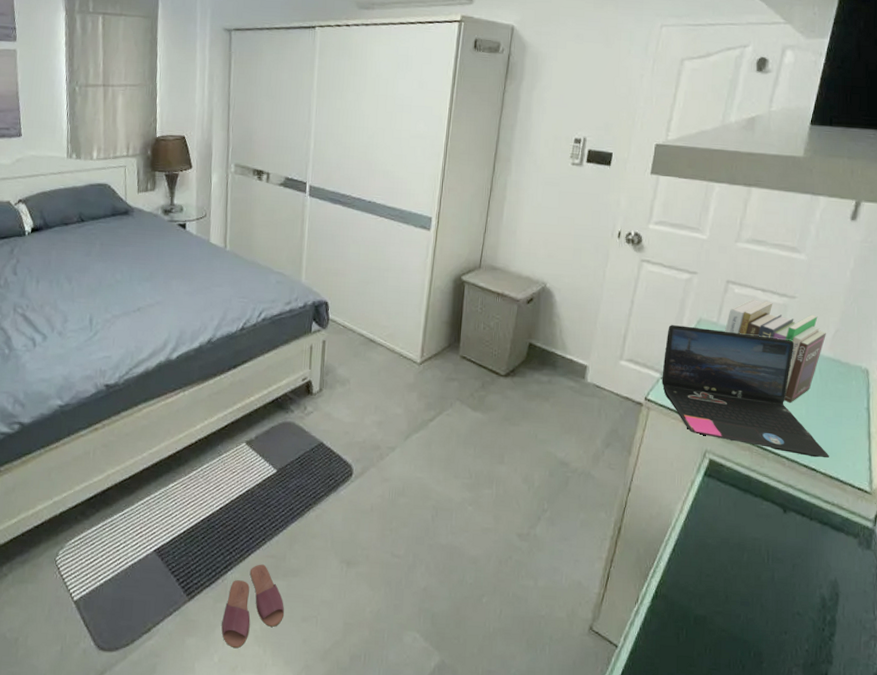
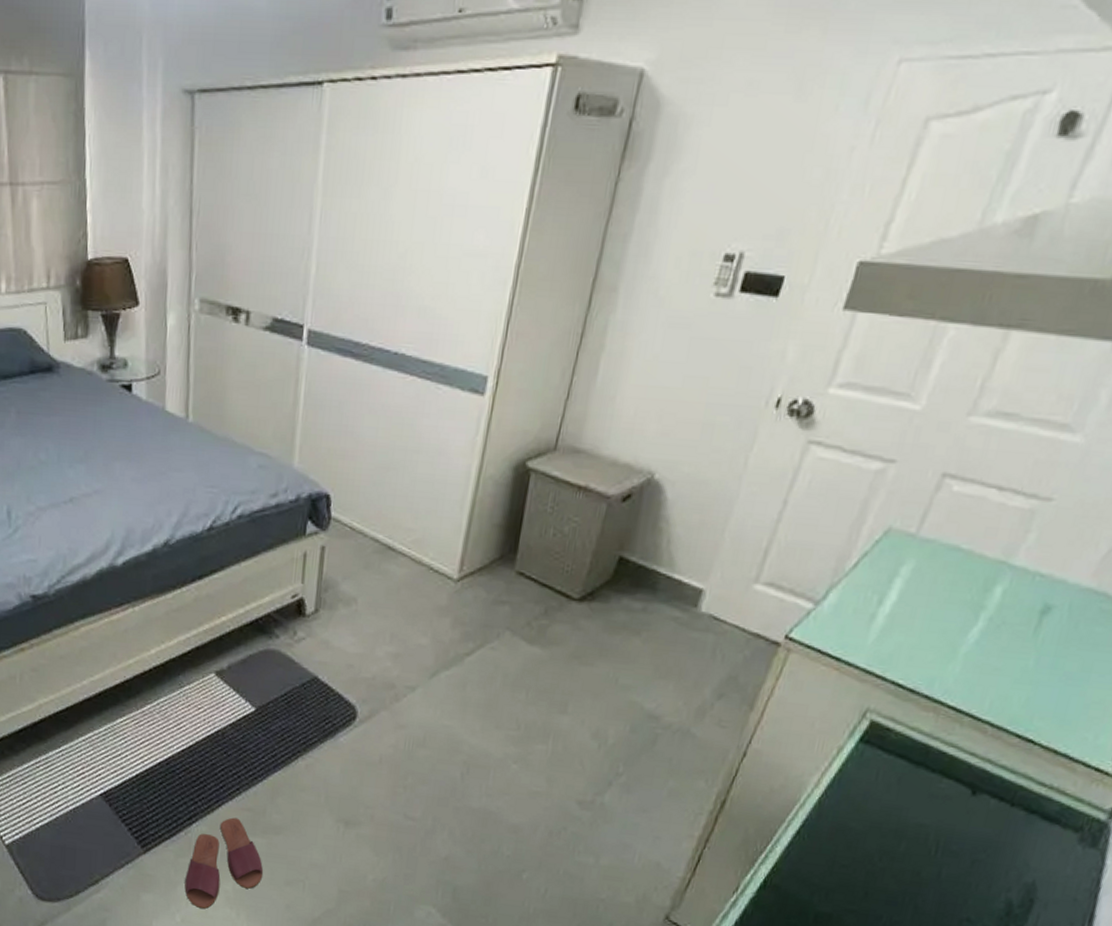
laptop: present [662,325,829,459] -> none [814,536,1060,727]
books: present [725,298,826,403] -> none [926,500,1093,650]

